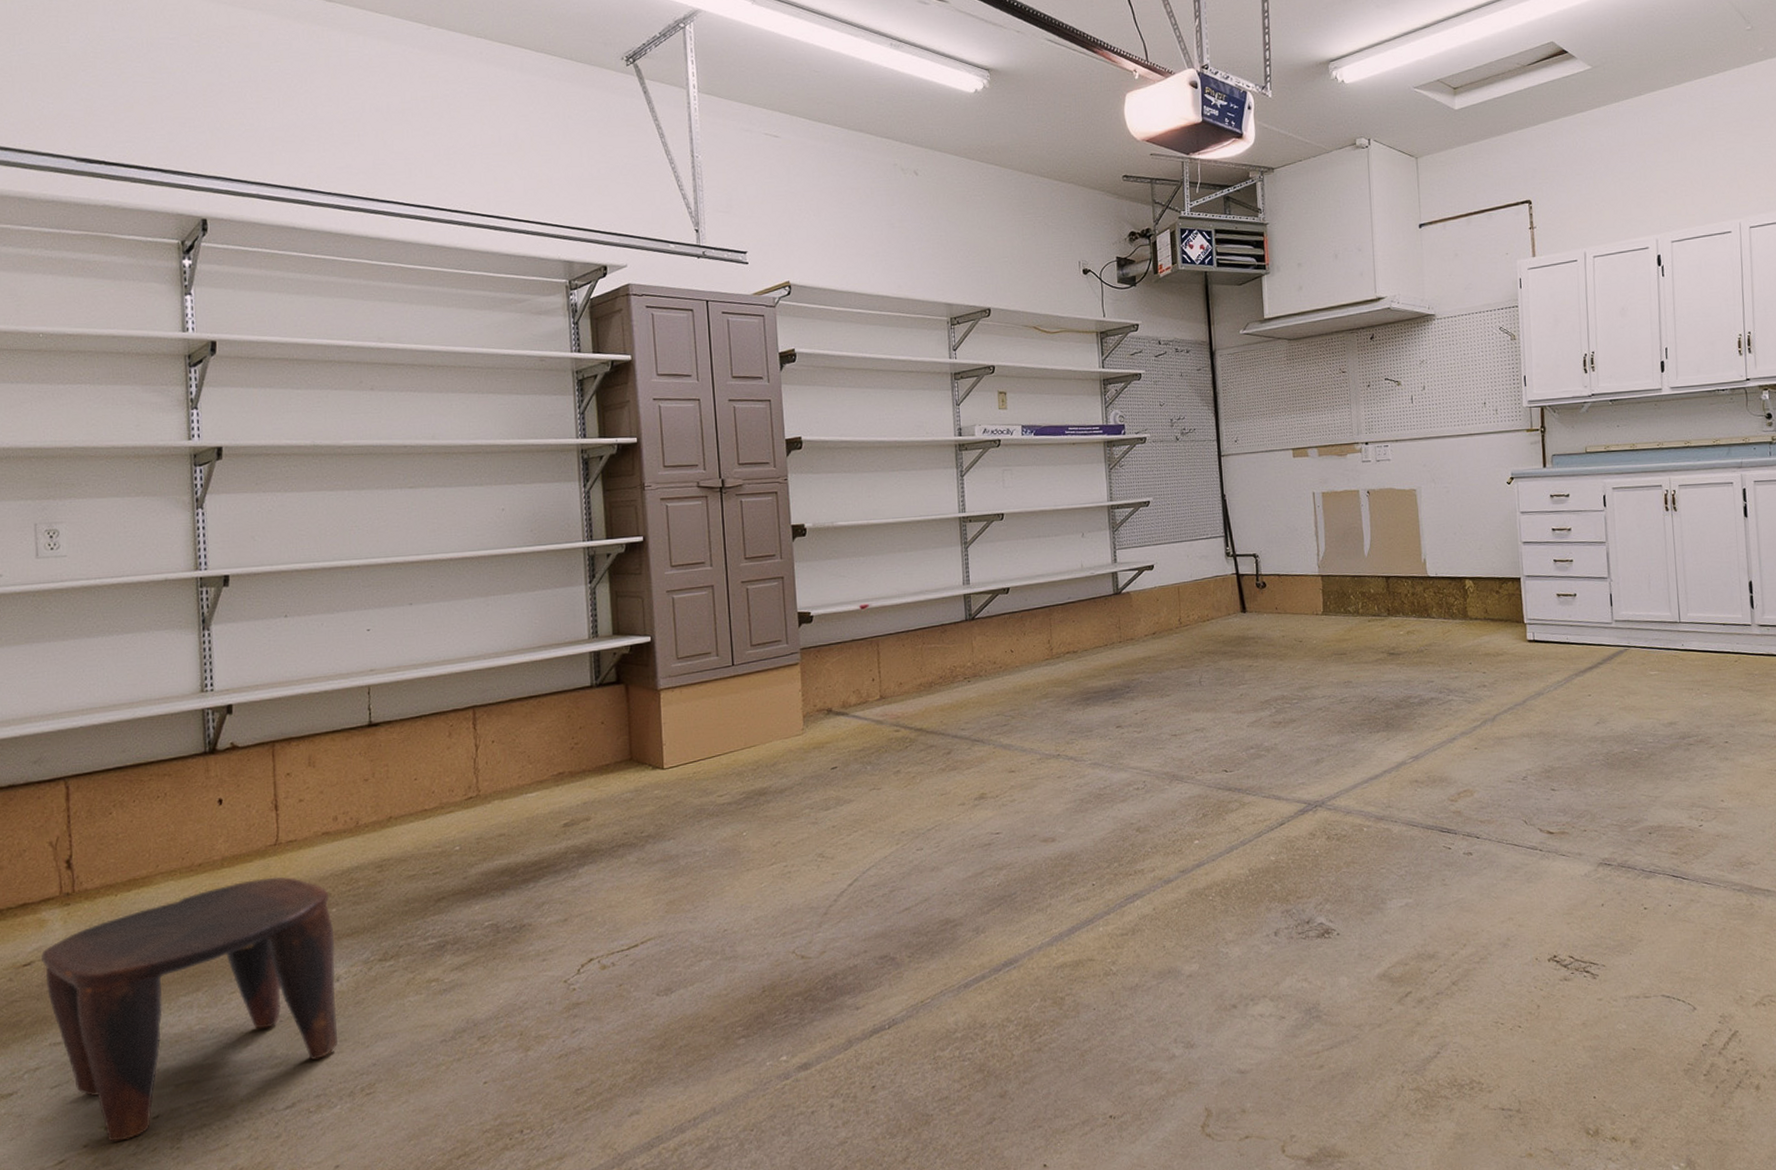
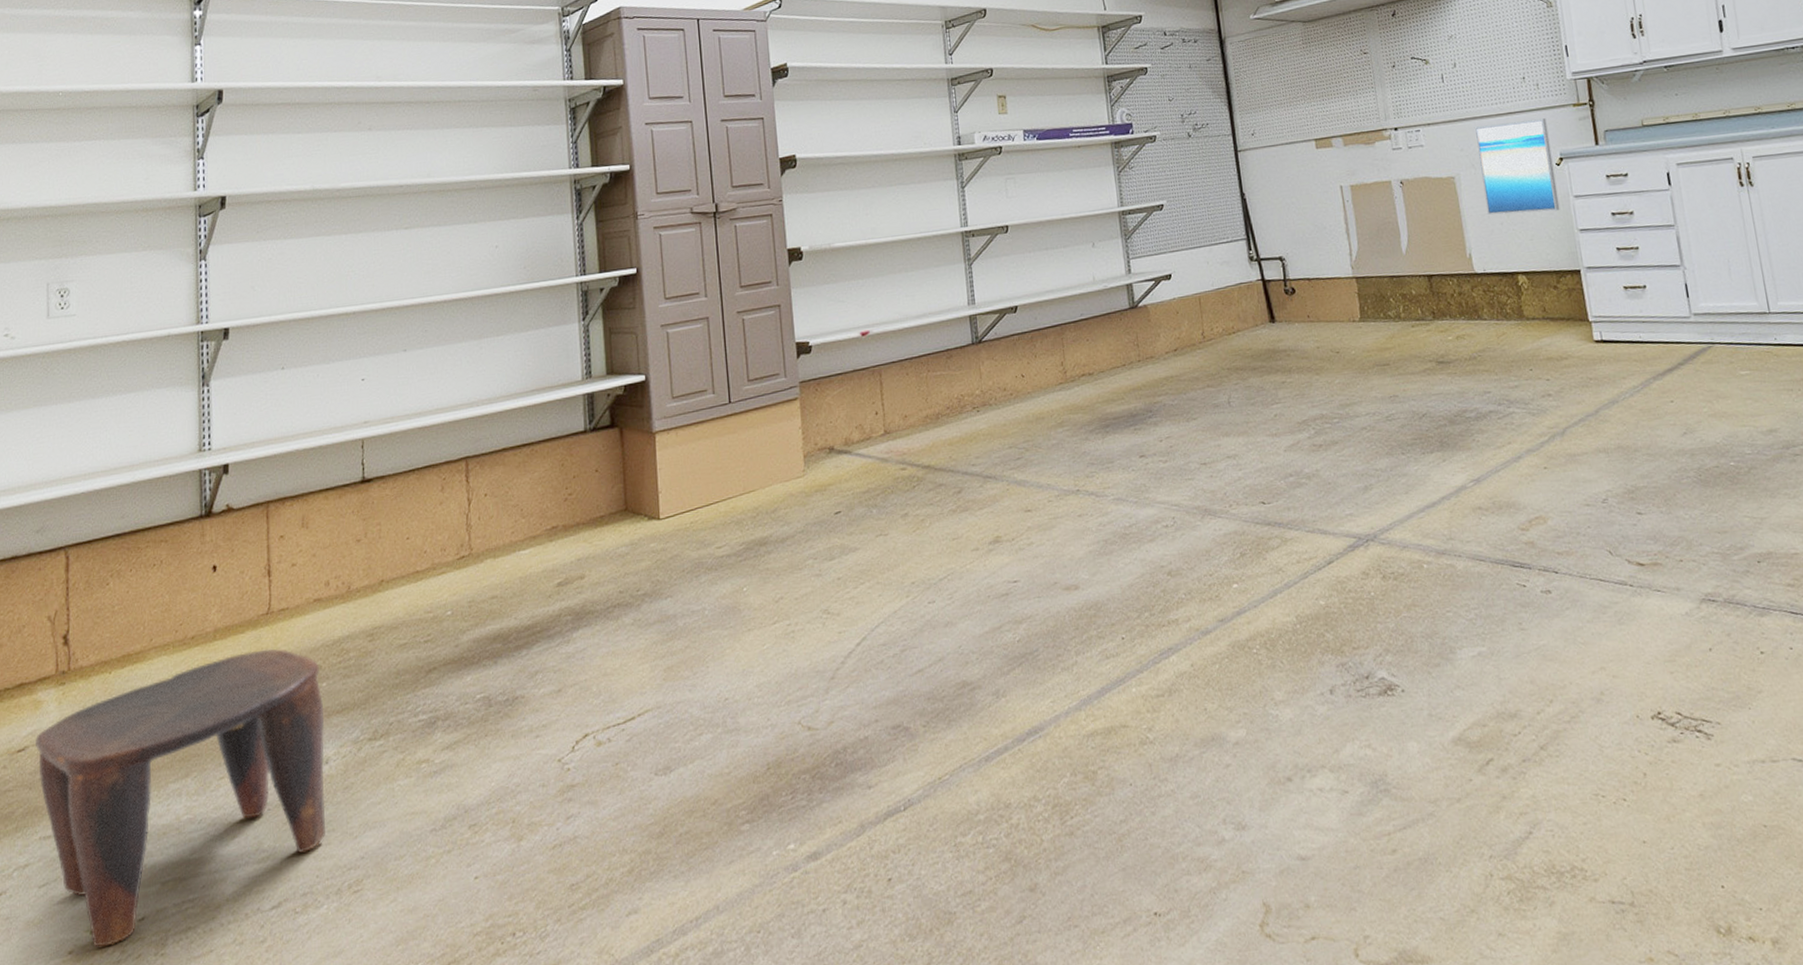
wall art: none [1437,441,1507,526] -> present [1474,118,1560,216]

